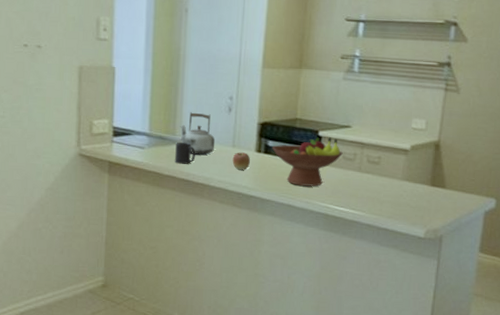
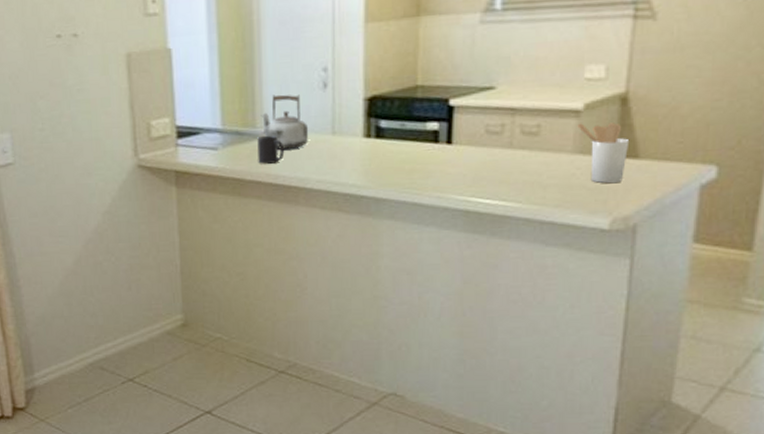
apple: present [232,152,250,170] -> none [333,140,357,164]
fruit bowl: present [272,137,344,186] -> none [386,106,487,176]
utensil holder: none [405,159,440,205] -> present [577,123,630,184]

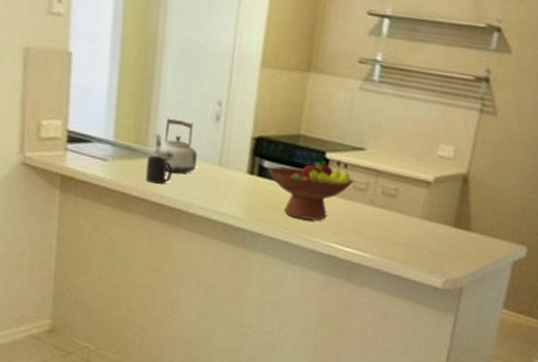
fruit bowl: none [386,106,487,176] -> present [268,160,355,221]
utensil holder: present [577,123,630,184] -> none [427,193,466,250]

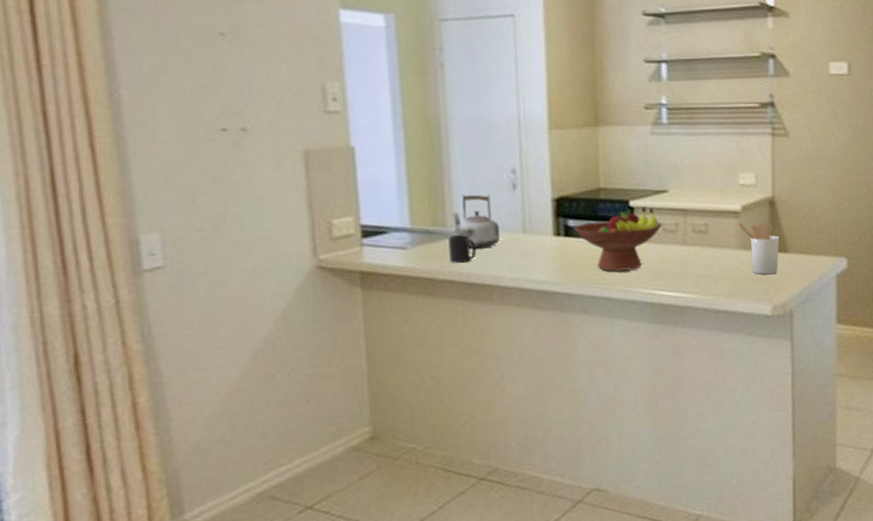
utensil holder: none [427,193,466,250] -> present [738,222,780,275]

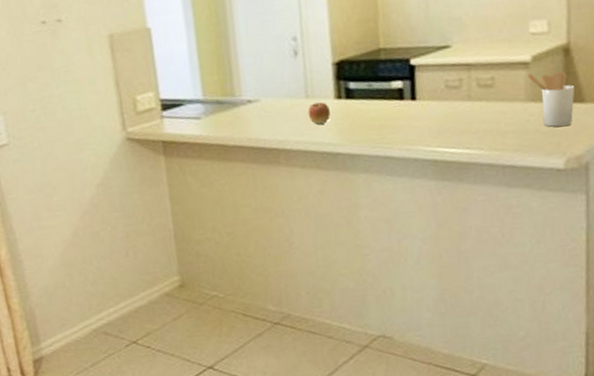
mug: present [448,234,477,263] -> none [237,102,264,130]
kettle: present [451,194,500,248] -> none [238,63,284,115]
apple: none [525,238,548,261] -> present [308,102,330,125]
fruit bowl: present [574,207,663,272] -> none [355,64,446,131]

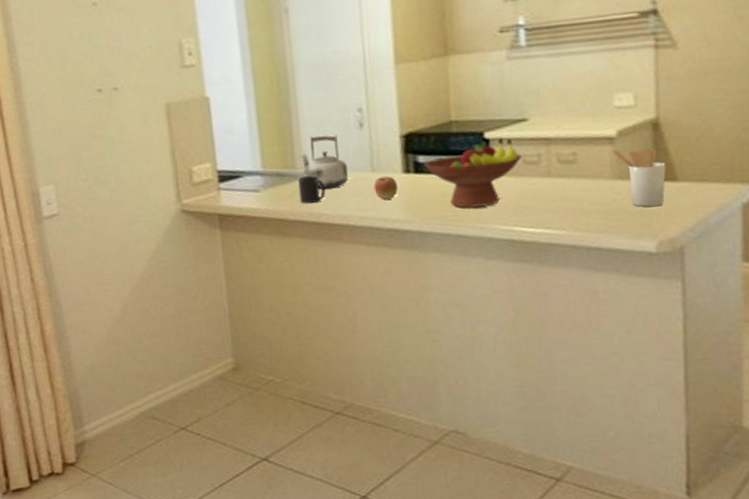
mug: none [237,102,264,130] -> present [298,175,326,204]
kettle: none [238,63,284,115] -> present [300,135,349,189]
fruit bowl: none [355,64,446,131] -> present [424,138,523,208]

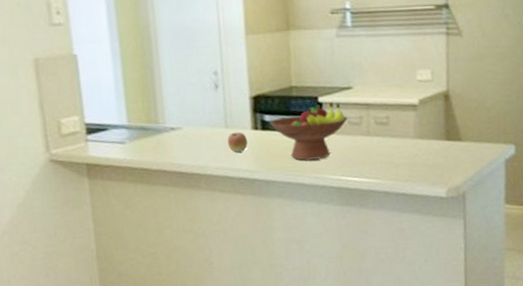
mug: present [298,175,326,204] -> none [160,129,186,155]
kettle: present [300,135,349,189] -> none [162,94,205,142]
utensil holder: present [612,147,666,207] -> none [415,114,454,161]

